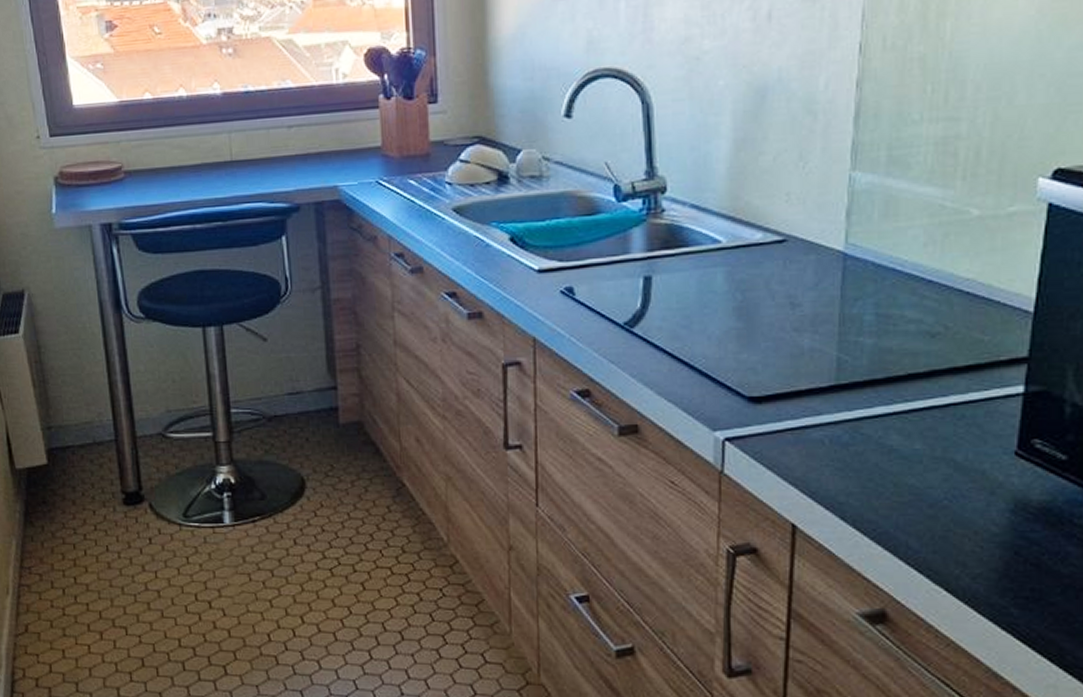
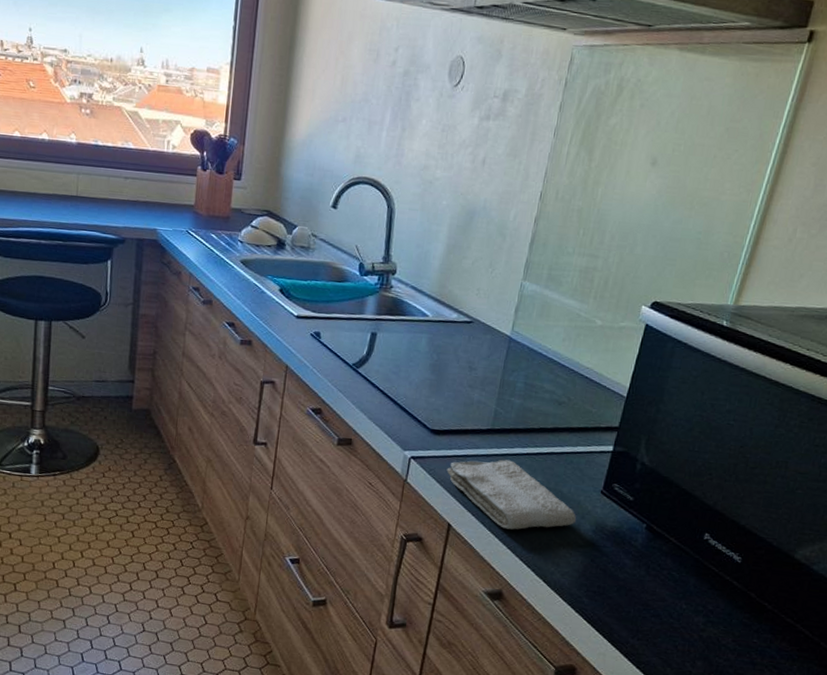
washcloth: none [778,425,982,523] -> present [446,459,576,530]

